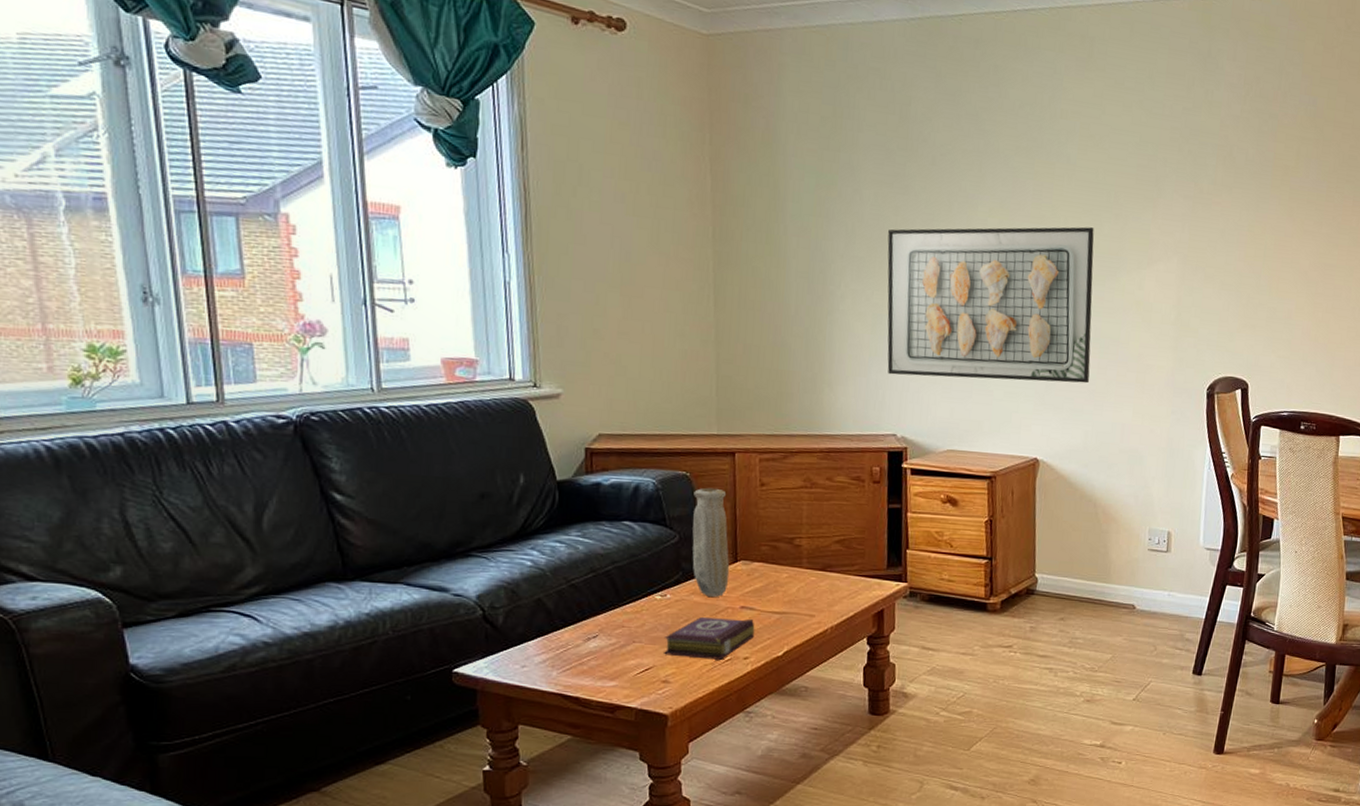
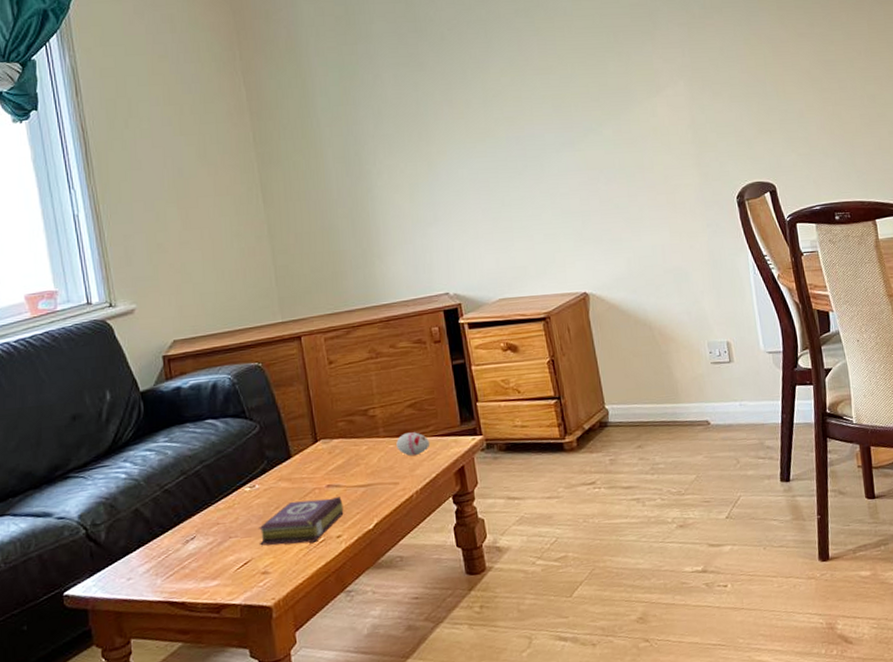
vase: present [692,487,730,597] -> none [268,373,312,481]
decorative egg: none [818,568,853,592] -> present [396,432,431,456]
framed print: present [887,227,1094,384] -> none [411,68,623,238]

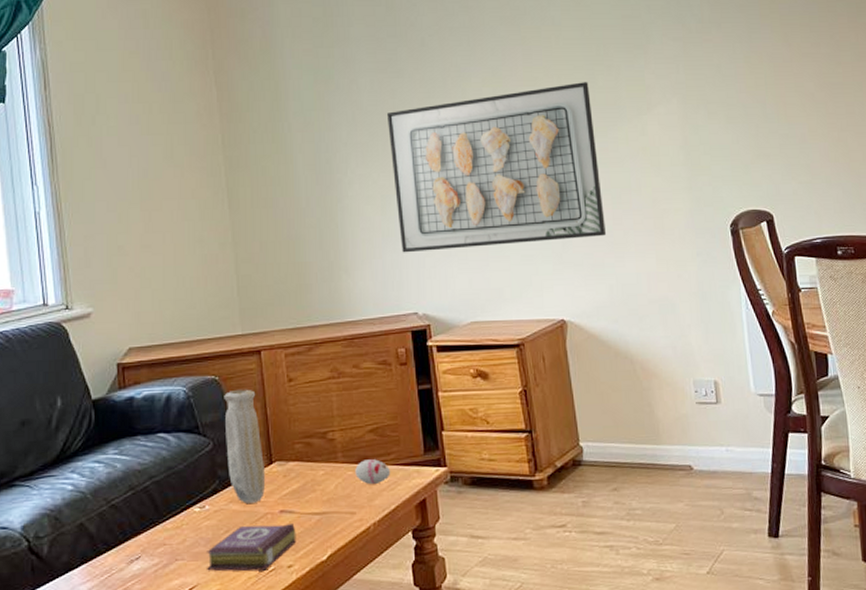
vase: none [268,373,312,481] -> present [224,389,266,503]
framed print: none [411,68,623,238] -> present [387,82,607,253]

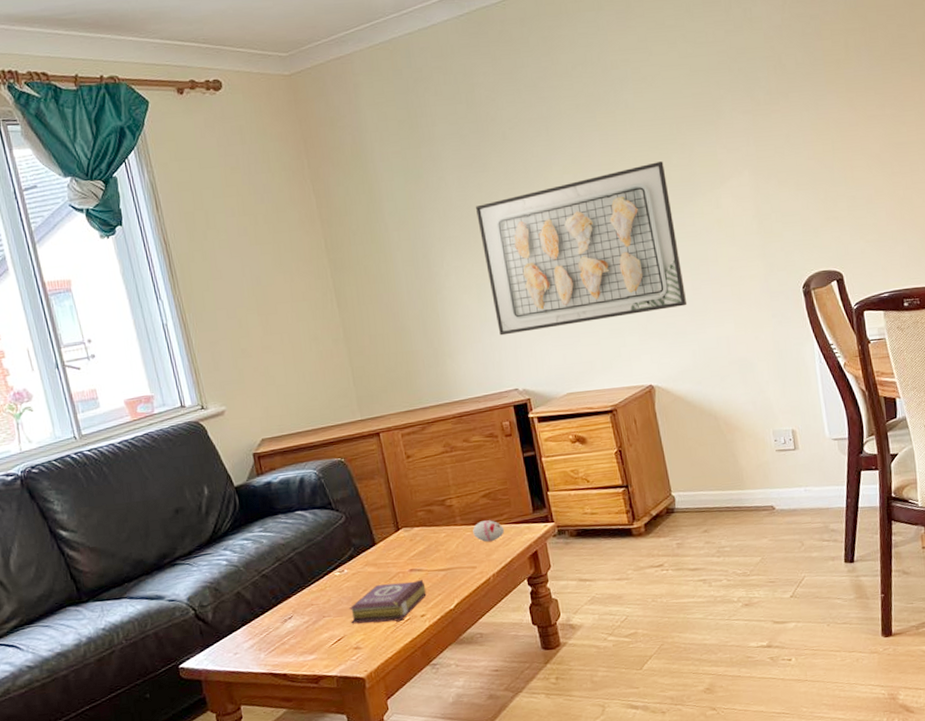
vase: present [224,389,266,503] -> none [351,467,395,566]

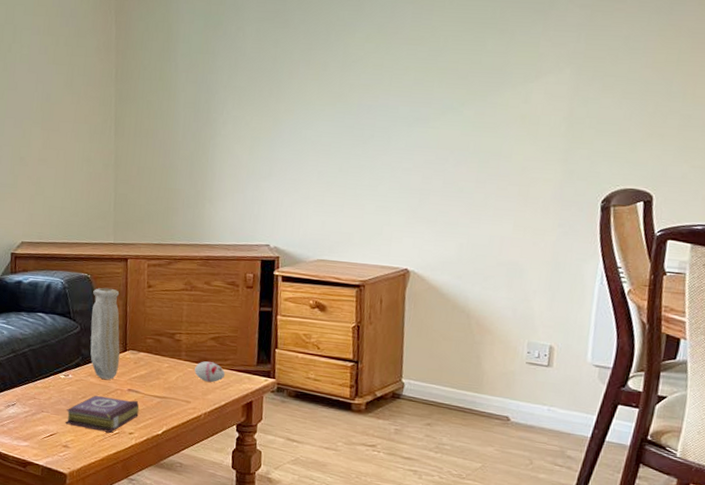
vase: none [351,467,395,566] -> present [90,287,120,380]
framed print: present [476,161,688,336] -> none [263,44,477,197]

